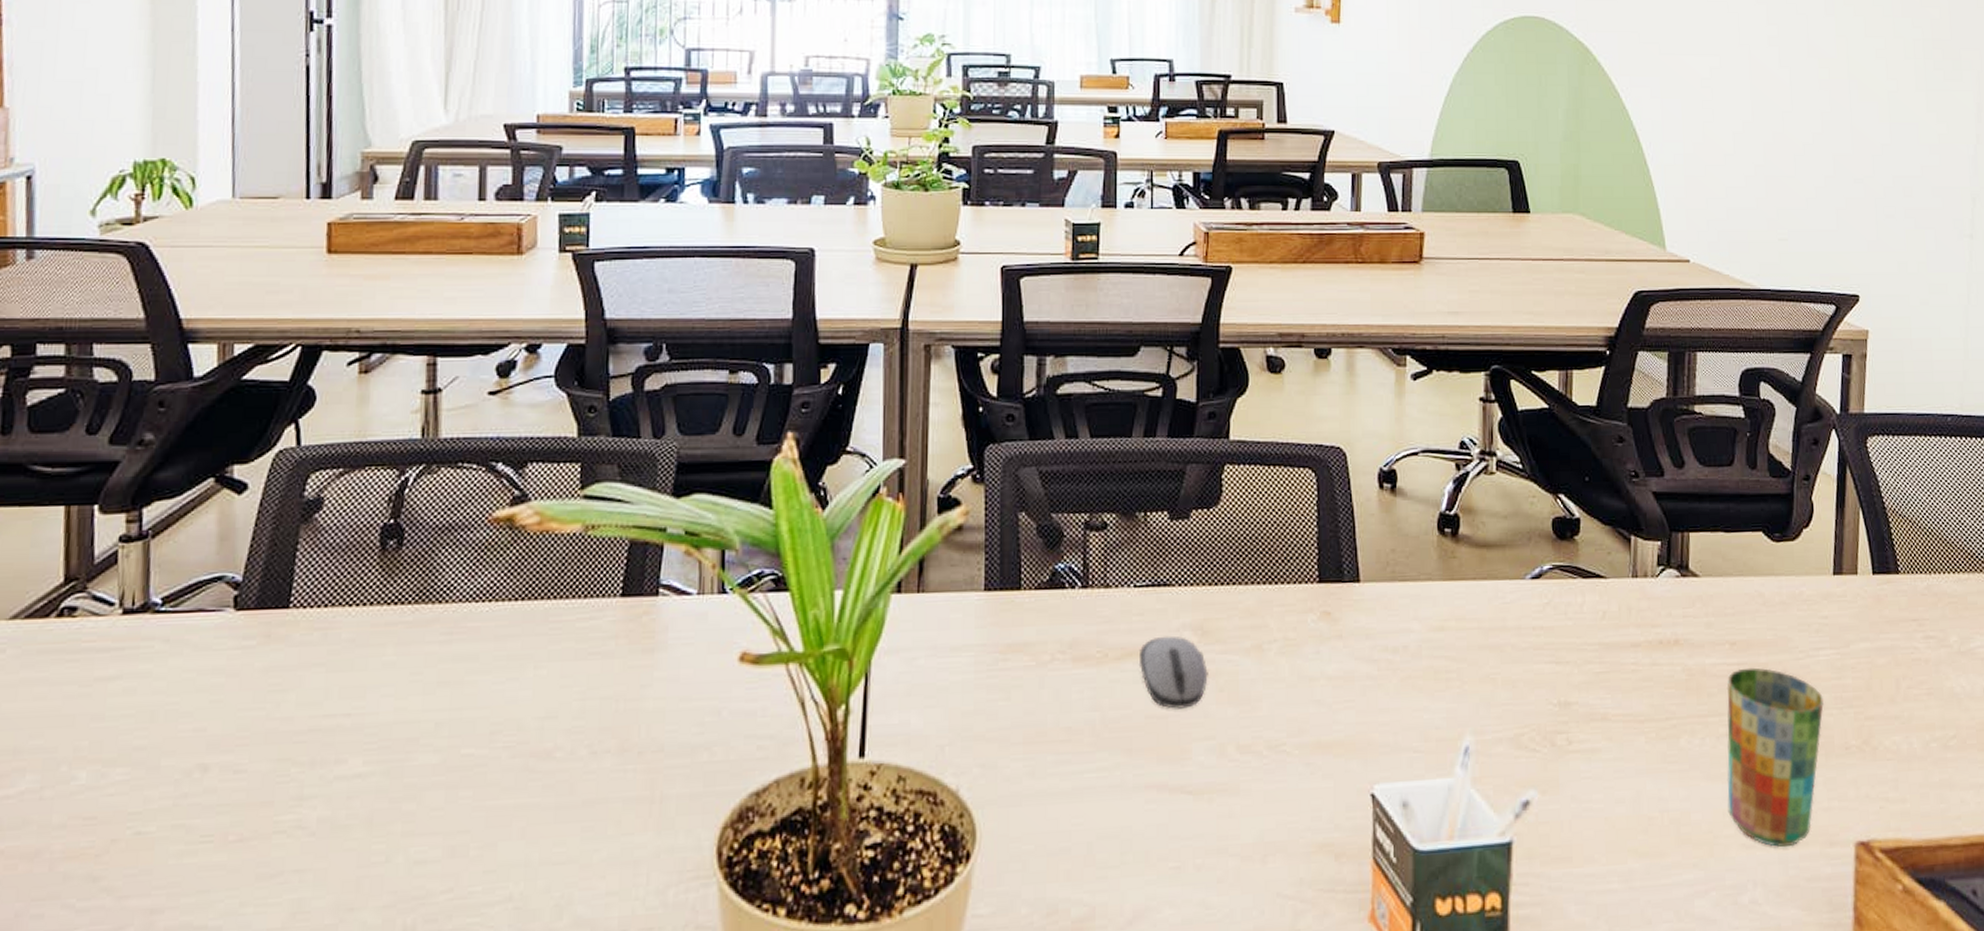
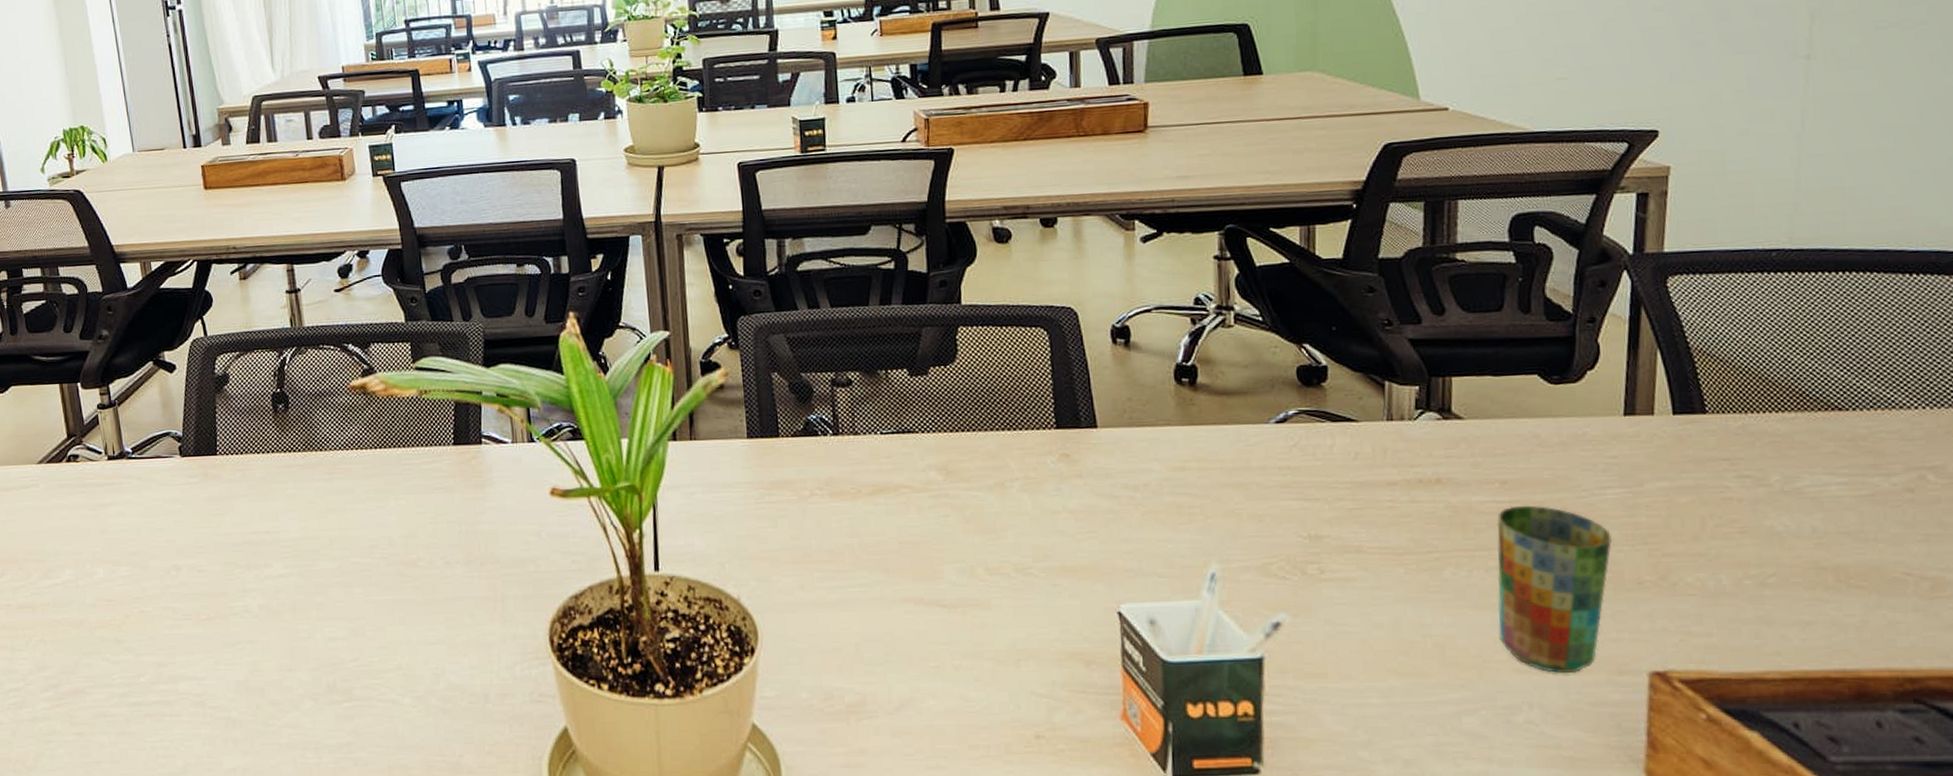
computer mouse: present [1138,635,1208,709] -> none [889,475,955,537]

